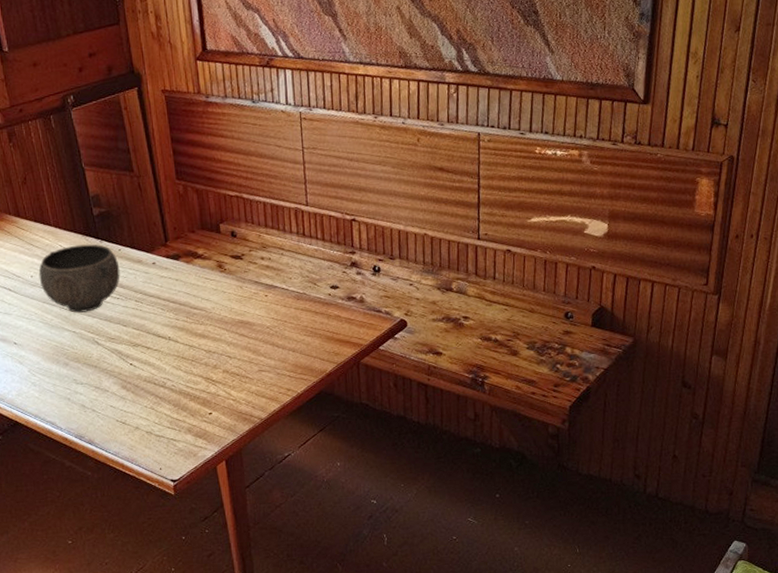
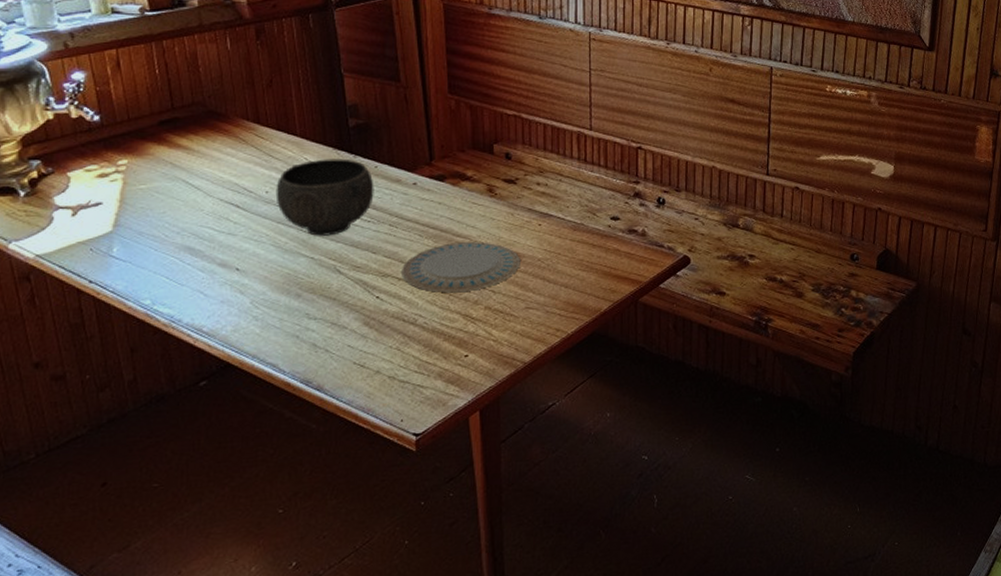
plate: none [149,313,252,359] -> present [402,242,520,292]

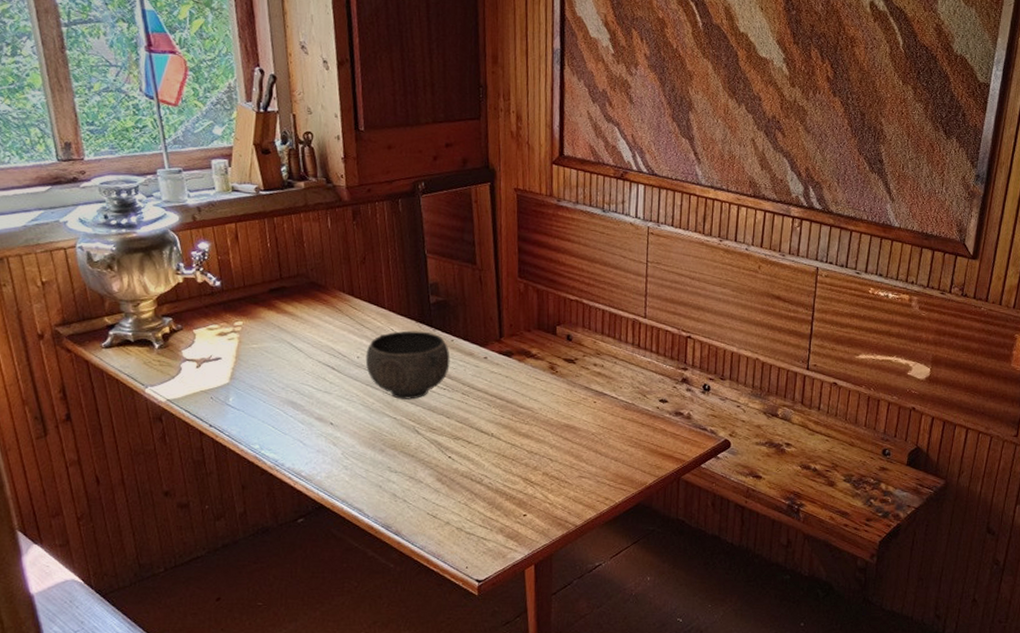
plate: present [402,242,520,292] -> none [471,413,576,458]

